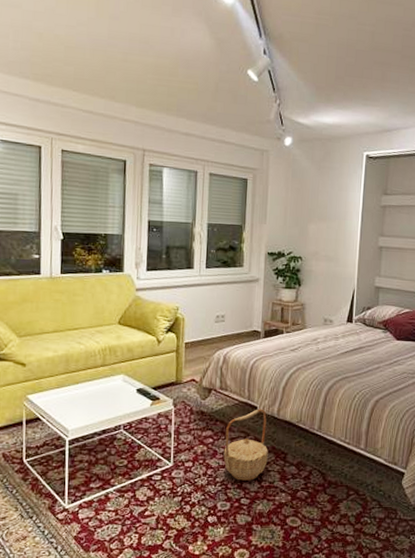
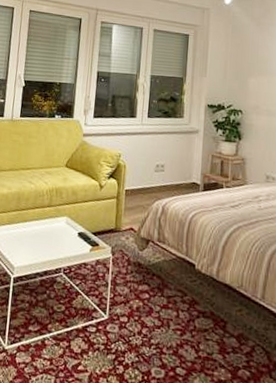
basket: present [223,409,268,481] -> none [159,267,207,348]

